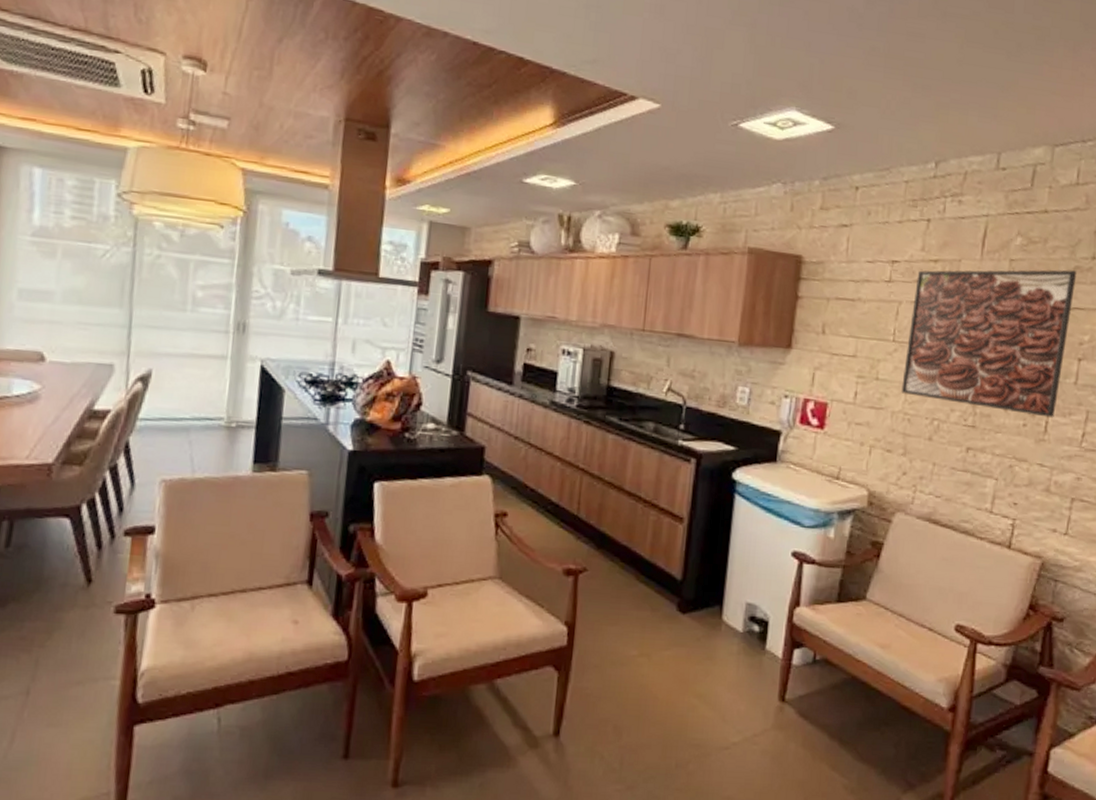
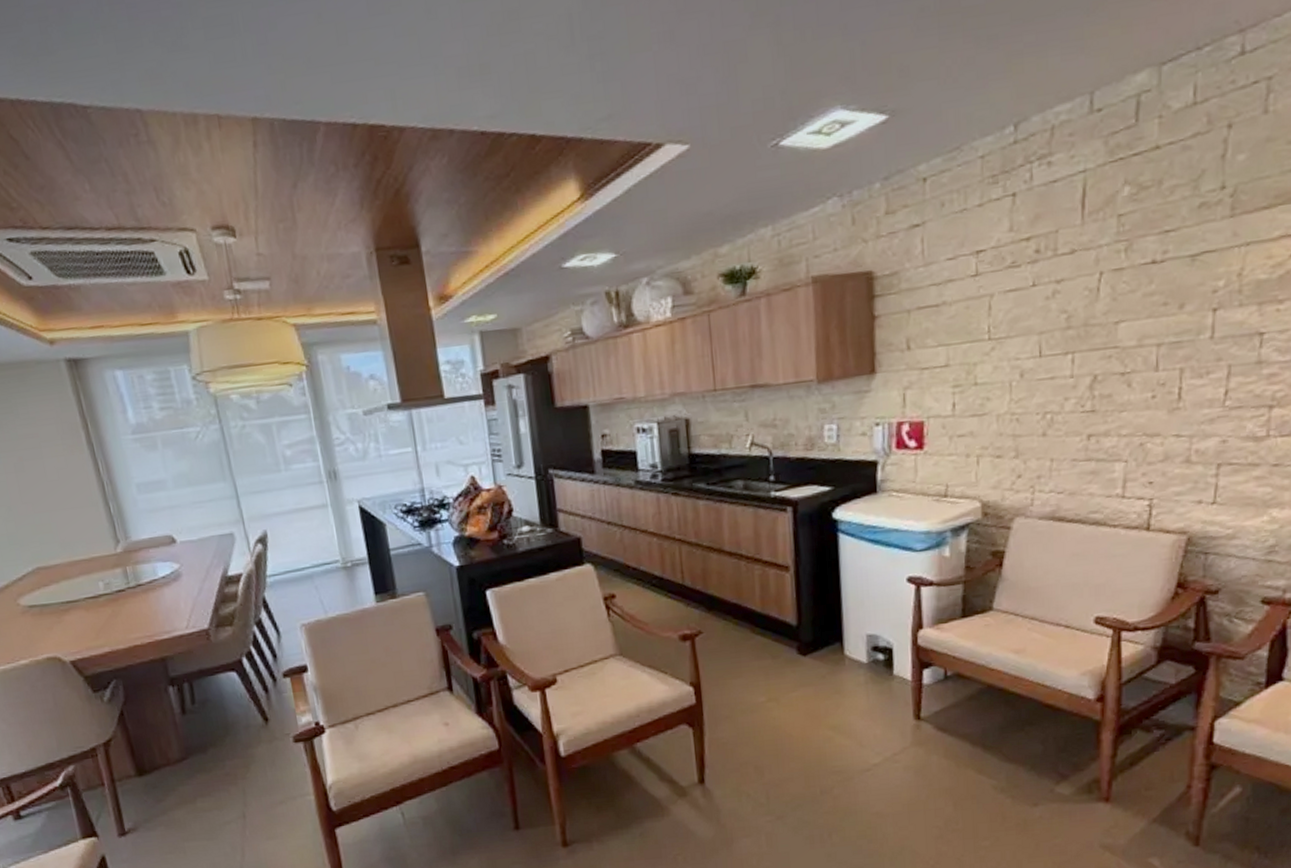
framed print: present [901,269,1077,418] -> none [1004,208,1203,394]

